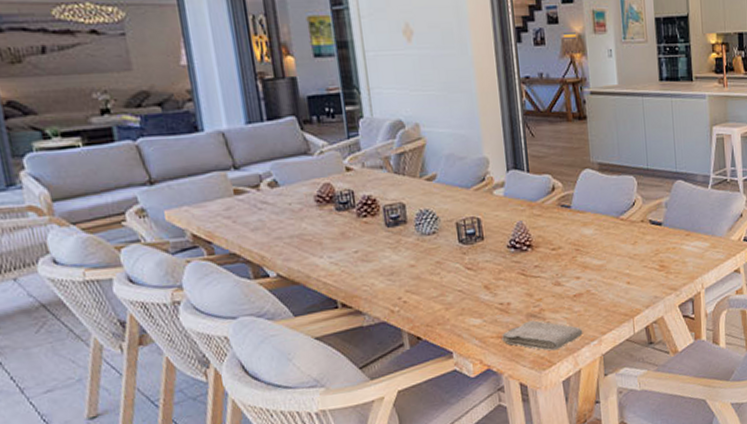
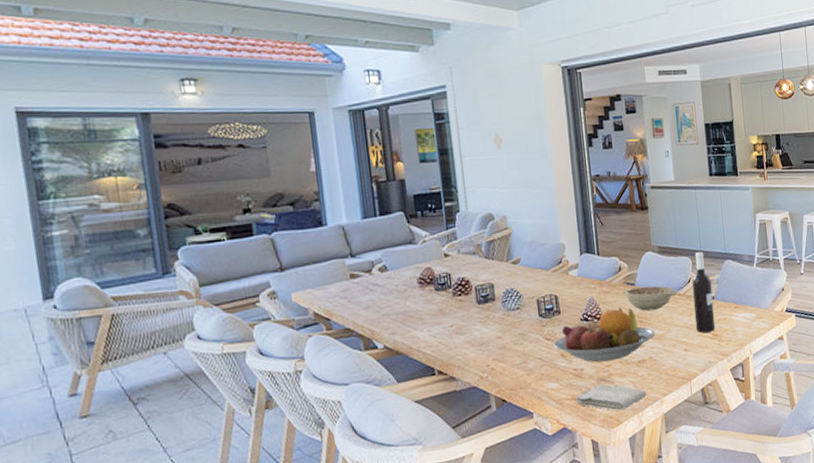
fruit bowl: none [476,233,594,296] -> present [553,307,656,363]
decorative bowl: none [555,209,621,238] -> present [622,286,678,311]
wine bottle: none [637,170,663,264] -> present [692,252,716,333]

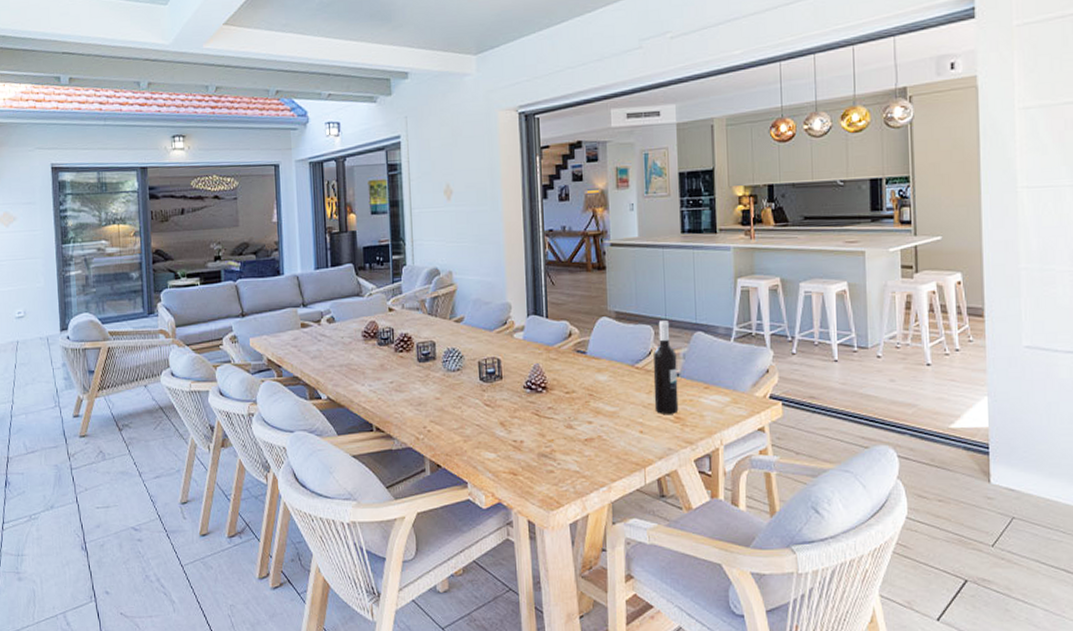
fruit bowl: present [553,307,656,363] -> none [493,377,607,436]
washcloth: present [575,384,647,411] -> none [512,460,593,492]
decorative bowl: present [622,286,678,311] -> none [571,356,636,383]

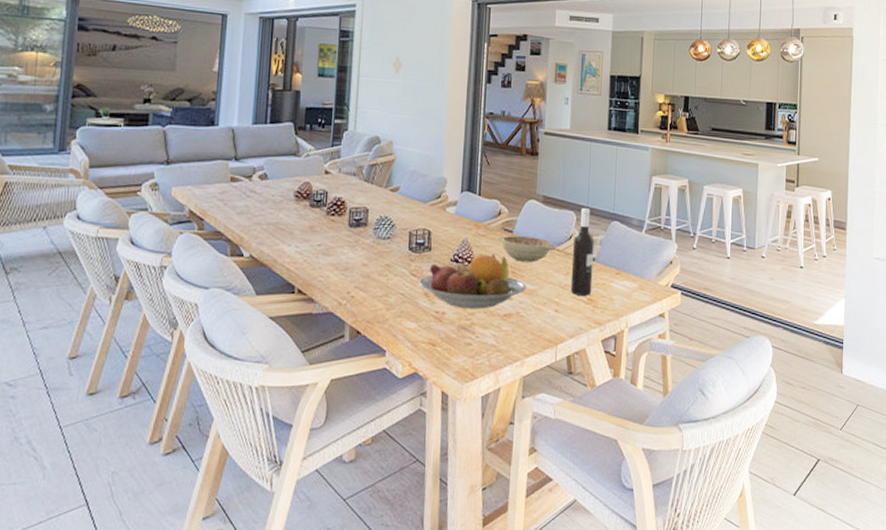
fruit bowl: none [493,377,607,436] -> present [418,254,527,309]
decorative bowl: none [571,356,636,383] -> present [498,236,557,262]

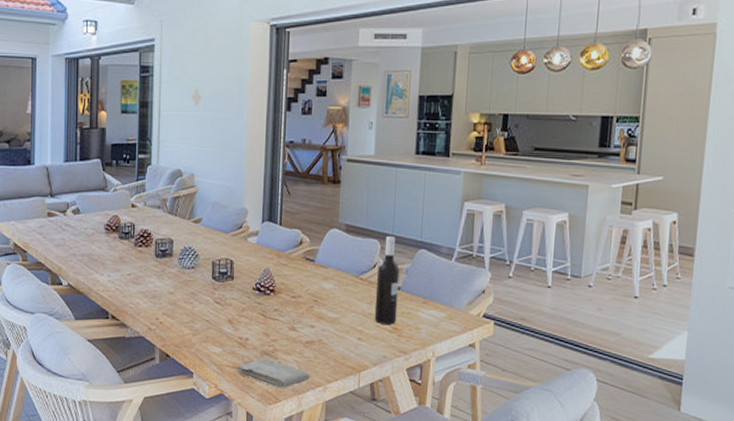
fruit bowl: present [418,254,527,309] -> none [222,283,329,336]
washcloth: none [431,332,508,365] -> present [236,358,310,389]
decorative bowl: present [498,236,557,262] -> none [300,265,360,291]

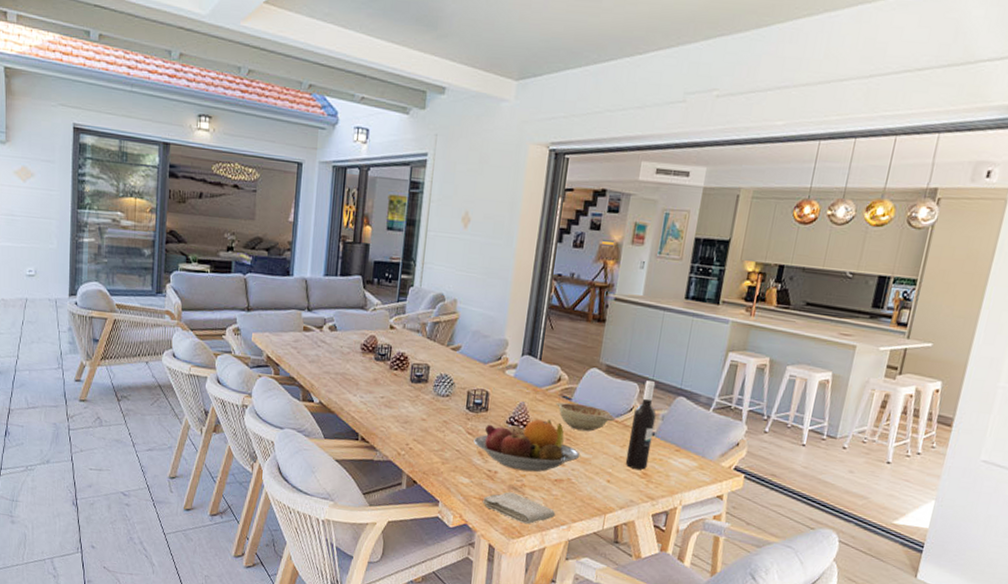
fruit bowl: none [222,283,329,336] -> present [473,419,581,472]
decorative bowl: none [300,265,360,291] -> present [555,402,616,432]

